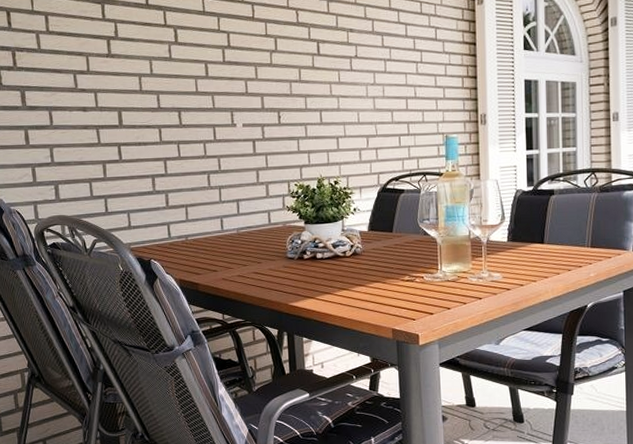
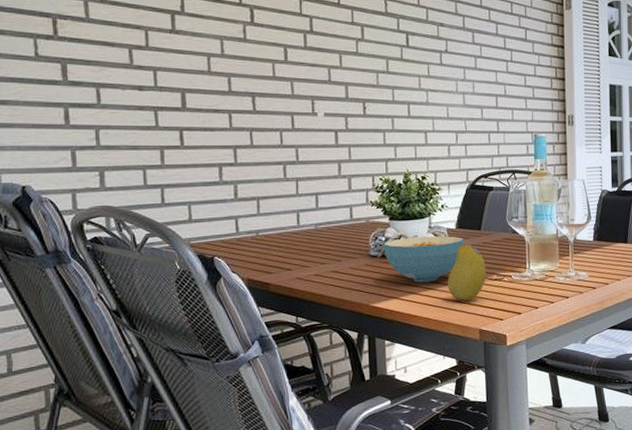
cereal bowl: none [298,238,376,283] -> present [382,236,464,283]
fruit: none [361,246,398,301] -> present [448,244,486,301]

